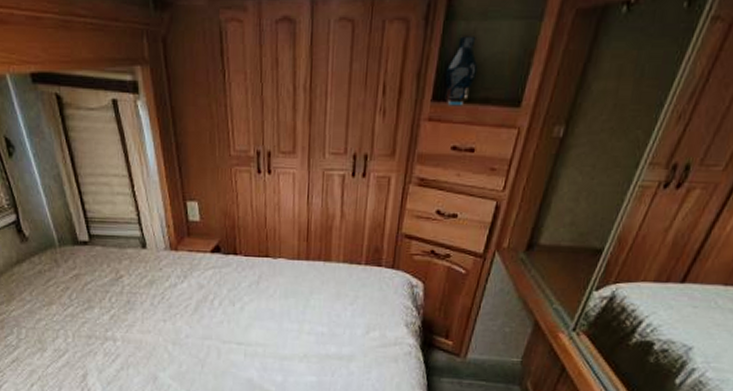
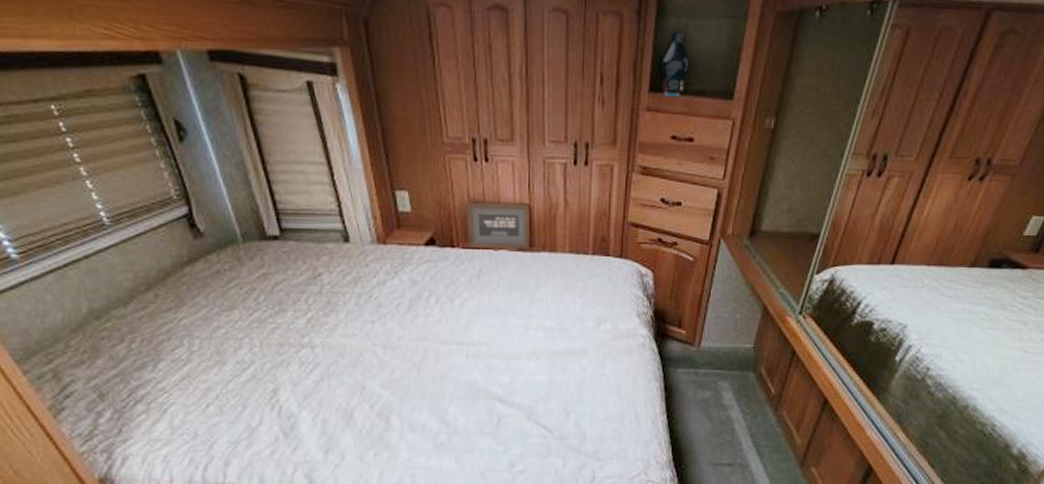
picture frame: none [248,212,308,258] -> present [466,202,531,250]

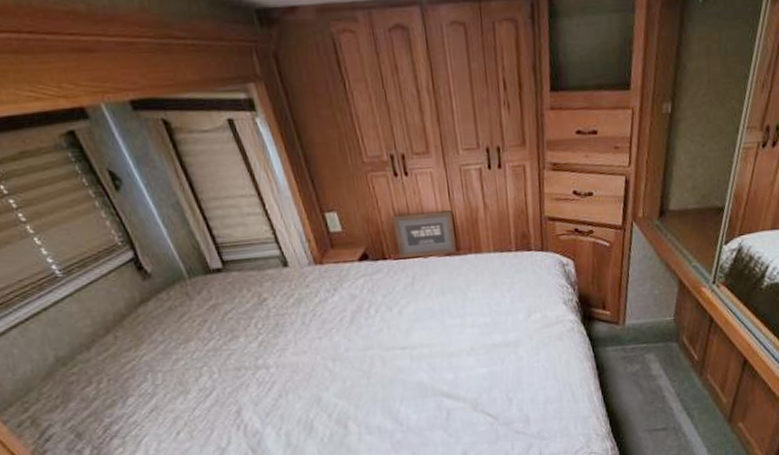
vase: present [660,31,691,98] -> none [558,30,587,95]

